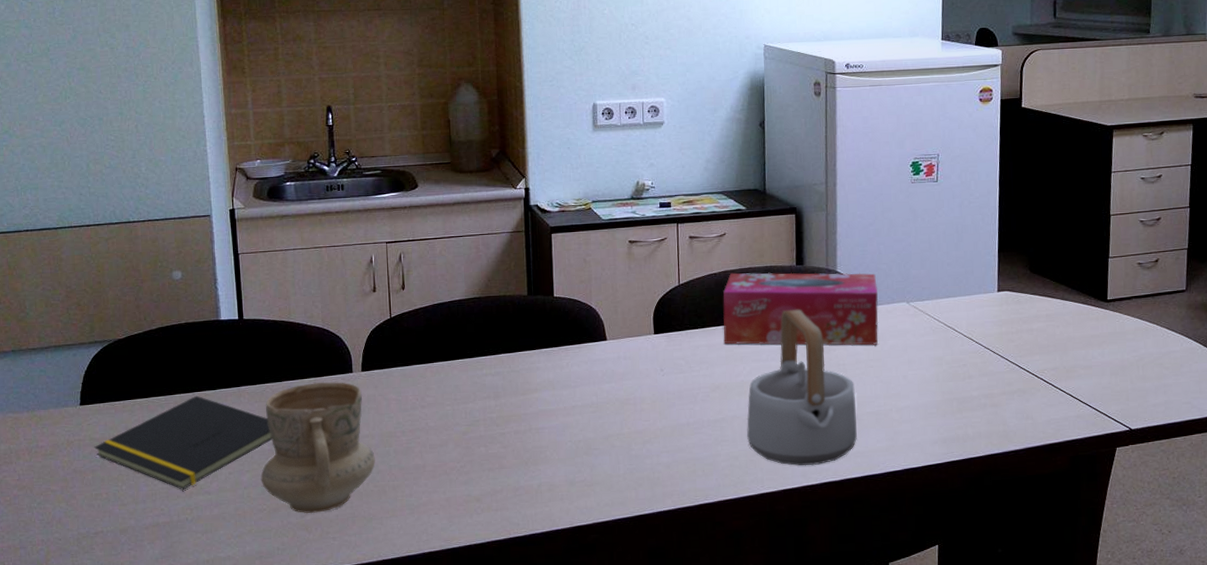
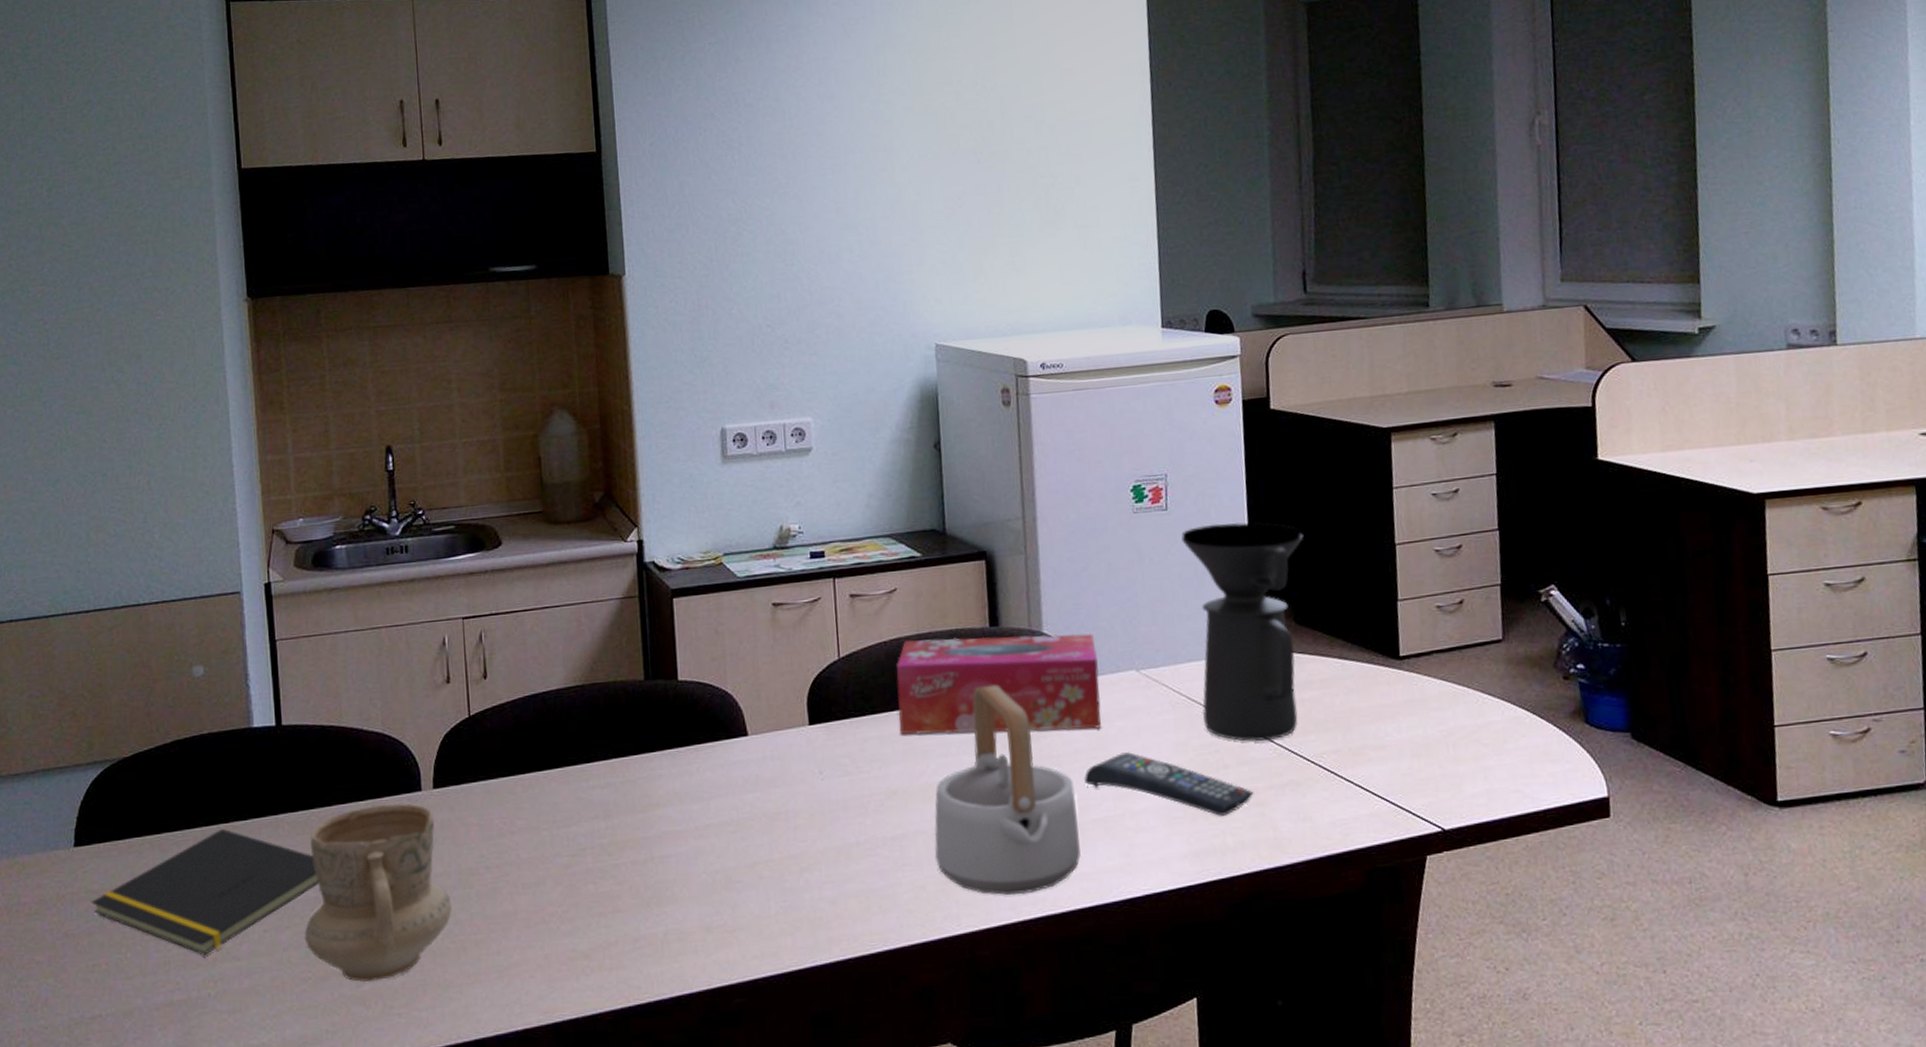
remote control: none [863,363,990,413] -> present [1084,752,1254,816]
coffee maker: none [947,194,1041,359] -> present [1181,522,1304,742]

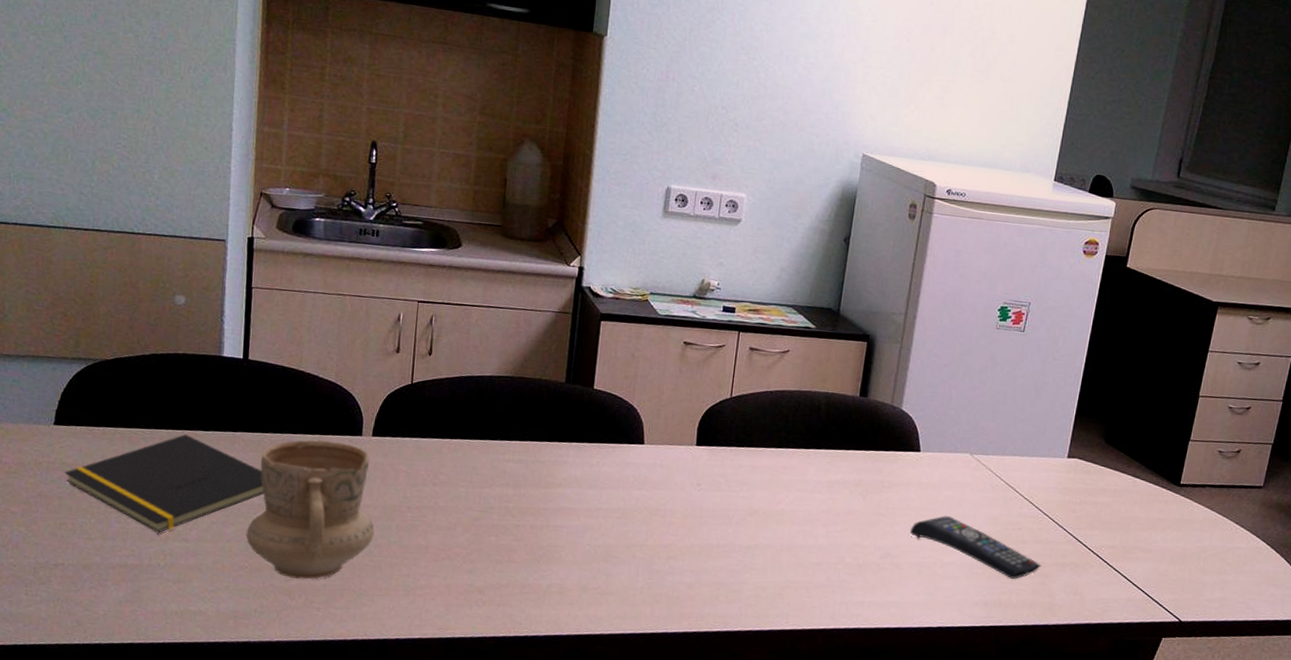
tissue box: present [896,633,1101,735] -> none [769,393,943,494]
teapot: present [934,686,1081,895] -> none [778,442,901,609]
coffee maker: present [1181,522,1304,742] -> none [1014,350,1128,529]

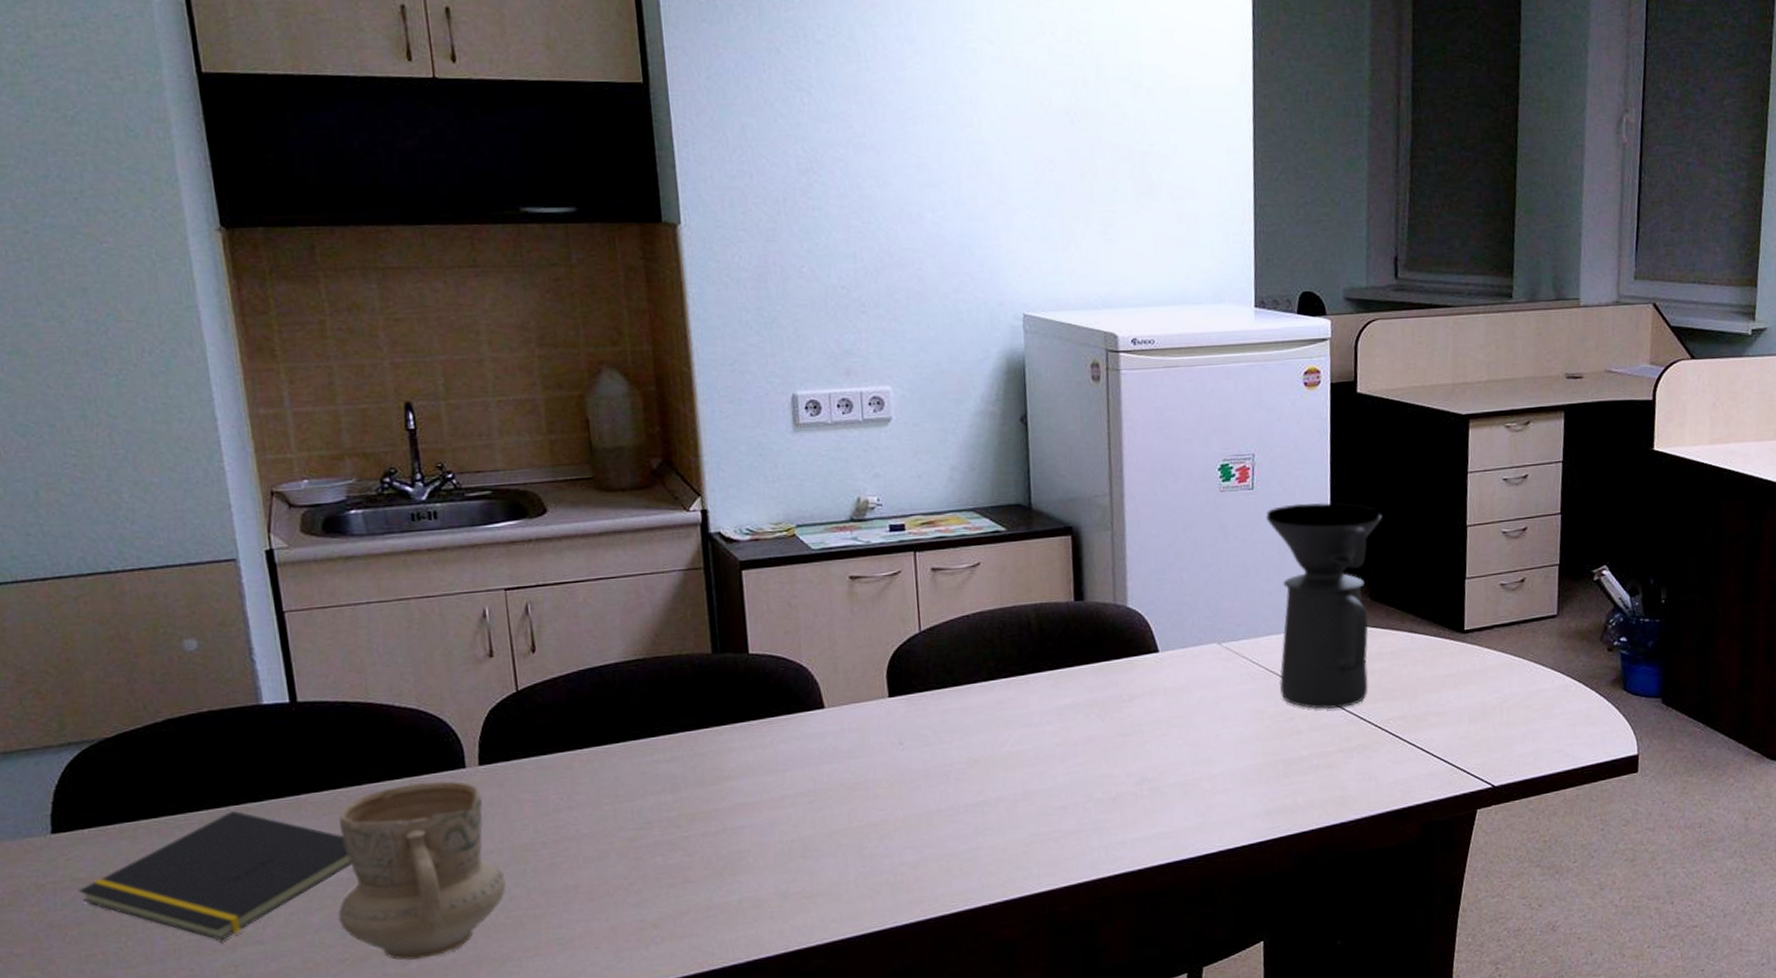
remote control: present [910,516,1041,579] -> none [1164,720,1324,778]
coffee maker: none [1014,350,1128,529] -> present [1266,503,1382,709]

